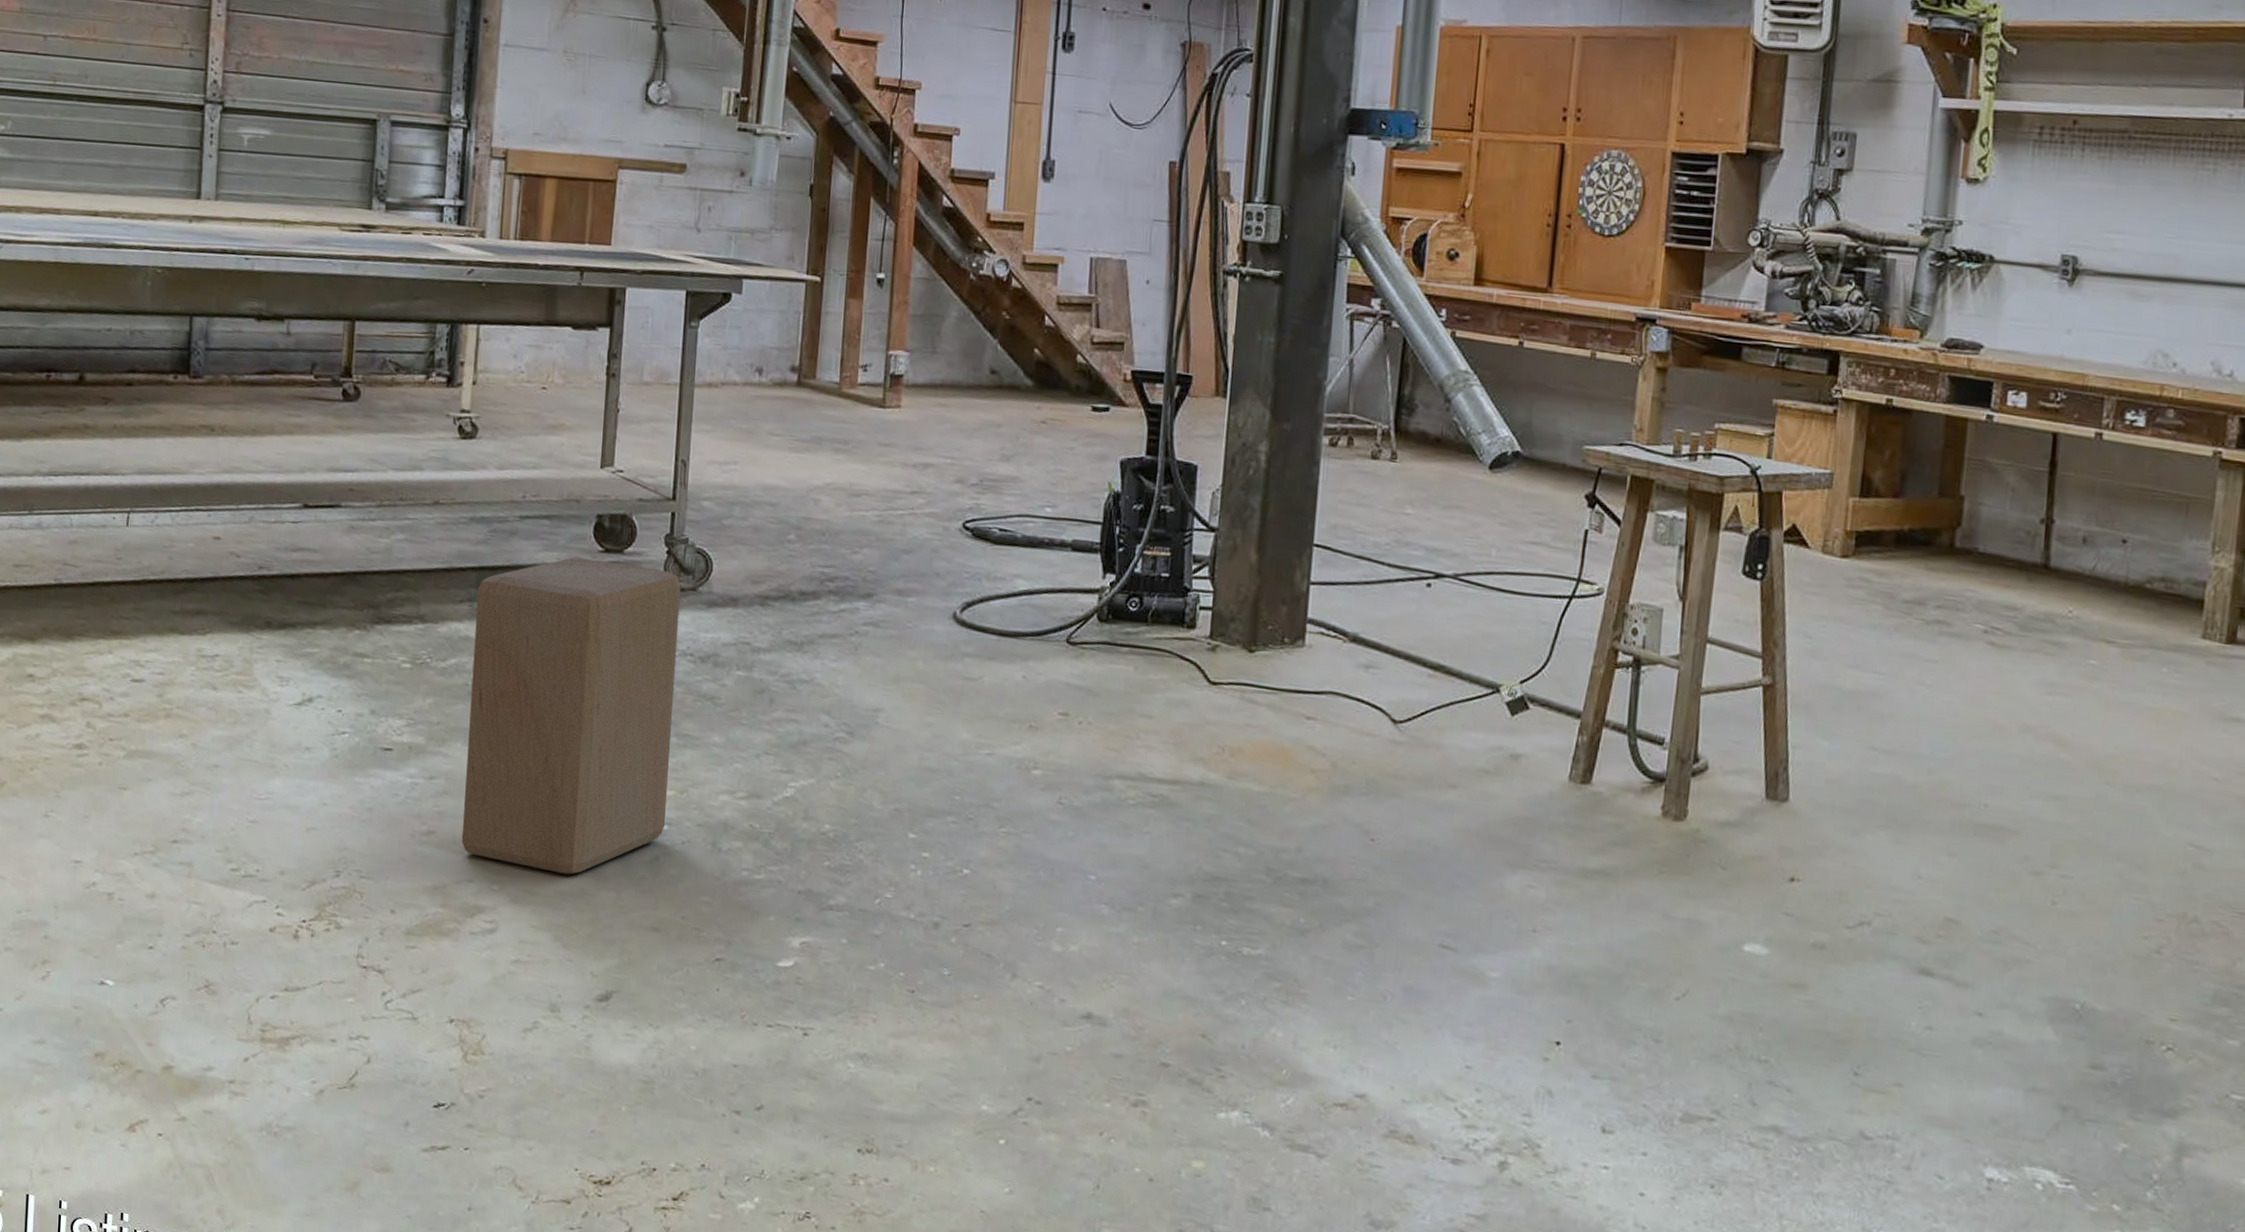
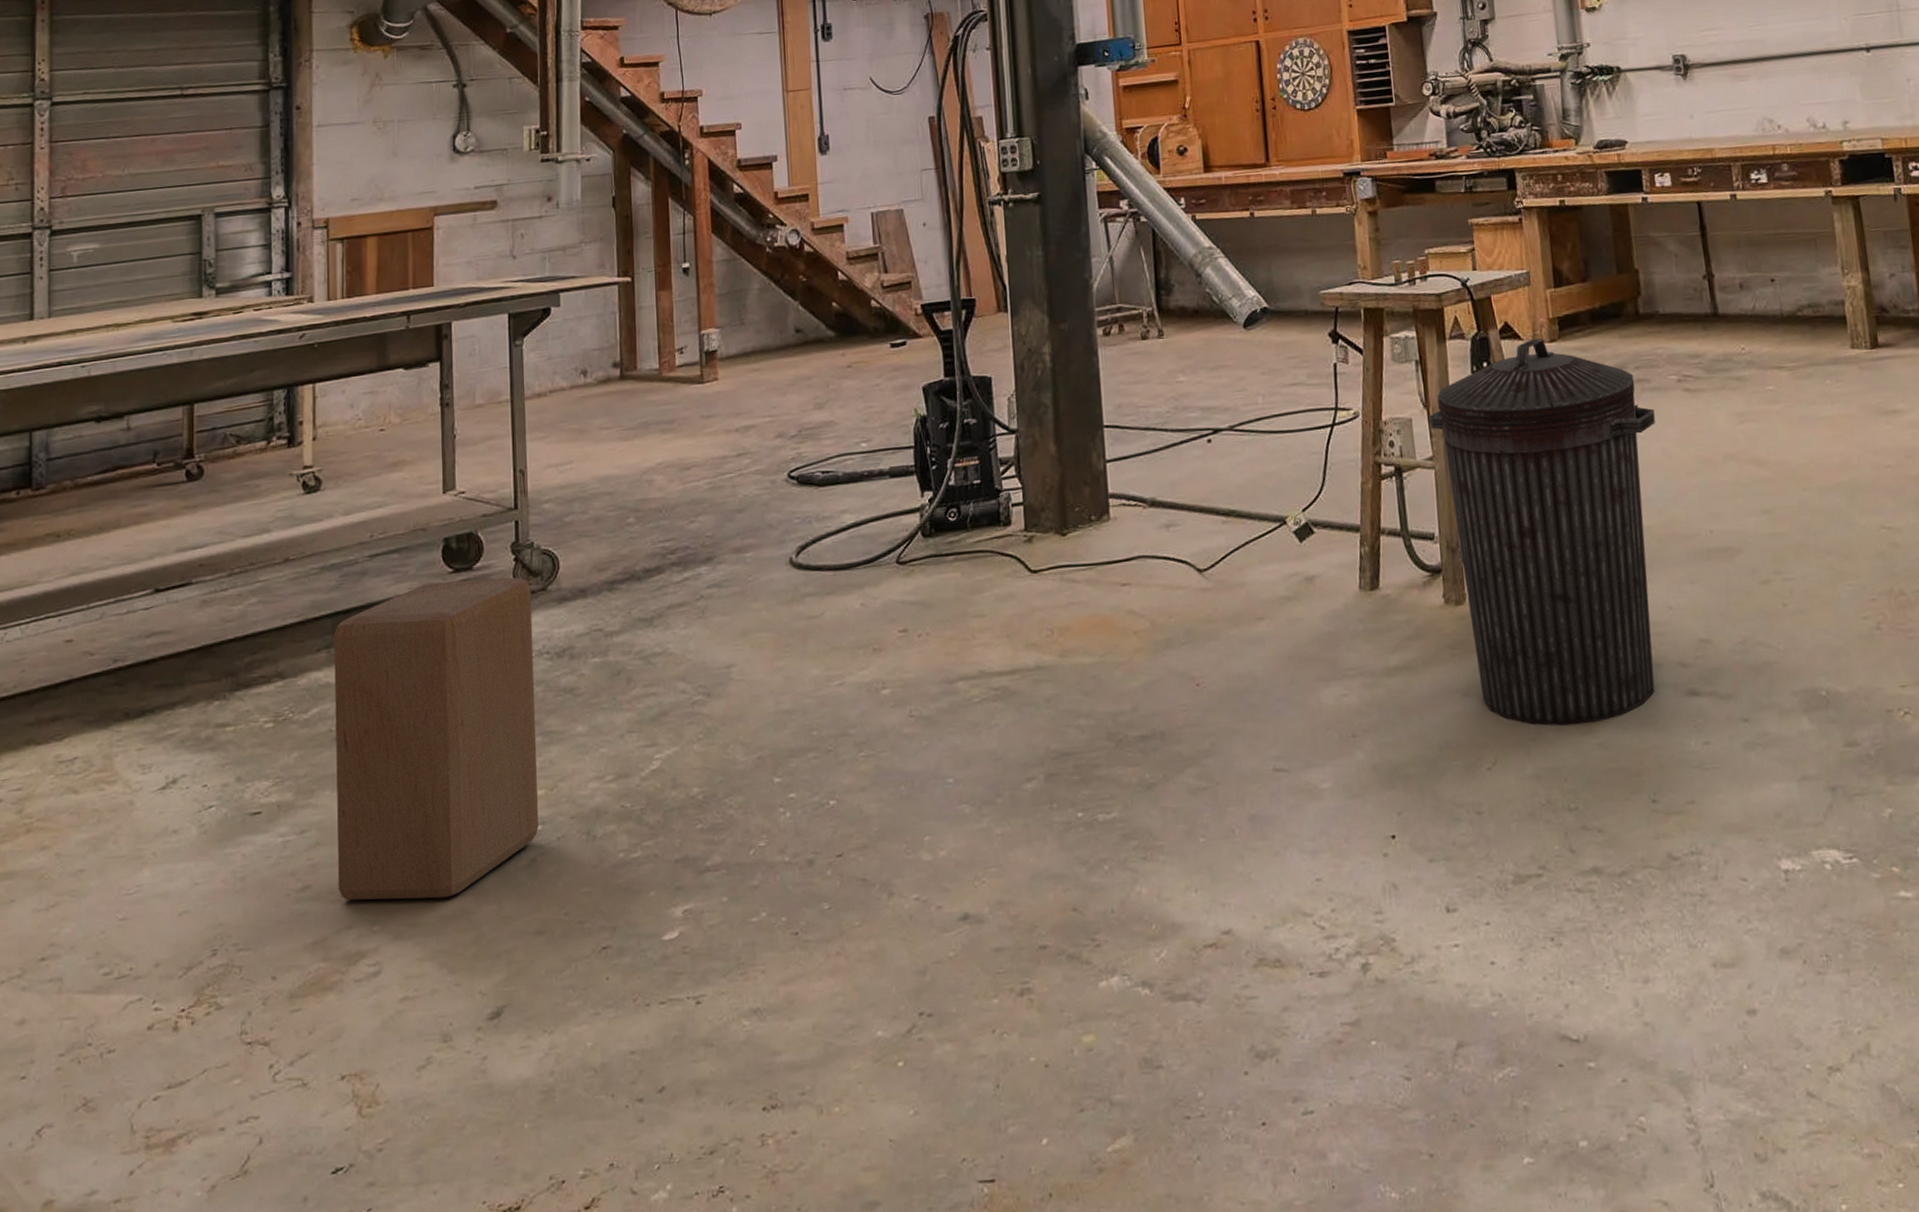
trash can: none [1683,548,1948,979] -> present [1429,338,1656,726]

